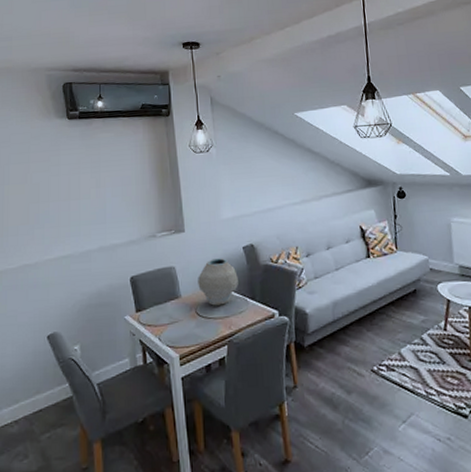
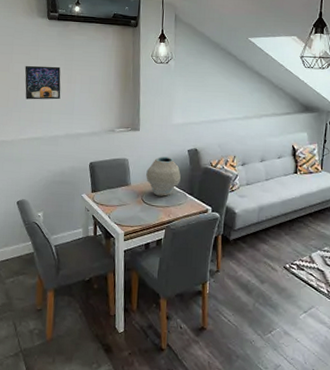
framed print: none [45,170,90,213] -> present [24,65,61,100]

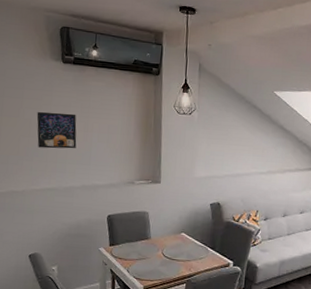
vase: present [146,156,181,197] -> none [167,210,203,251]

